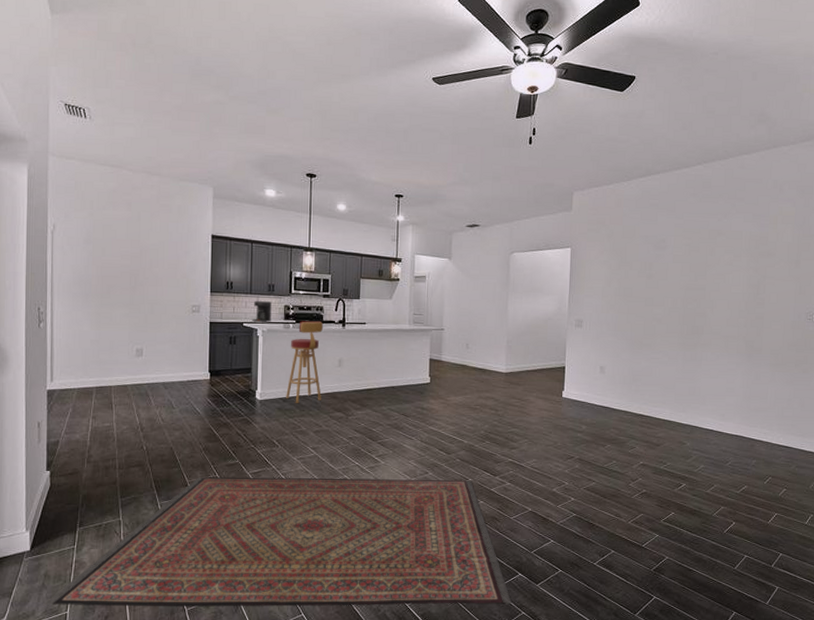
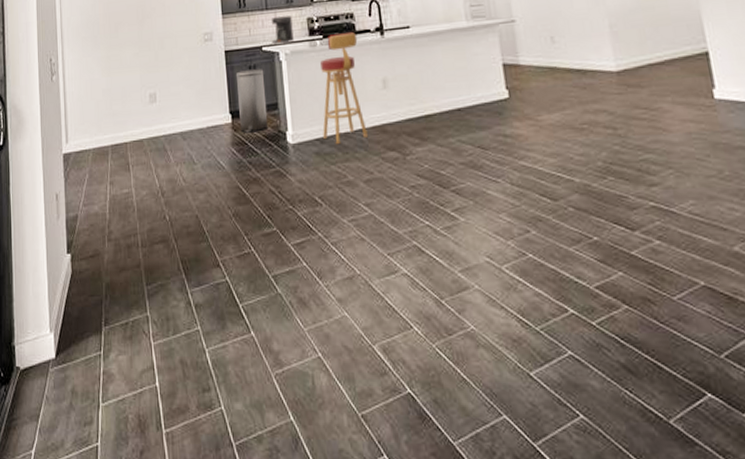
area rug: present [42,477,512,607] -> none [71,239,706,448]
pedal bin: none [217,339,242,389] -> present [237,68,269,133]

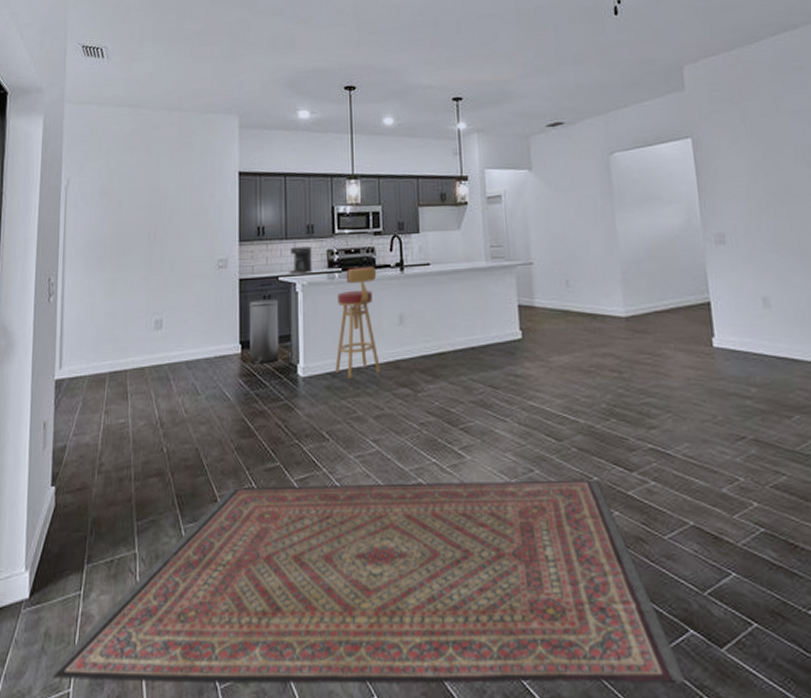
area rug: none [71,239,706,448] -> present [40,479,686,684]

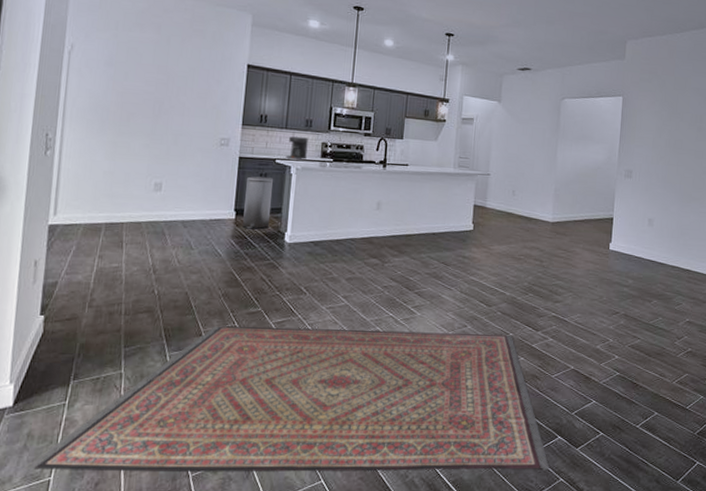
bar stool: present [335,267,380,380] -> none [318,160,362,249]

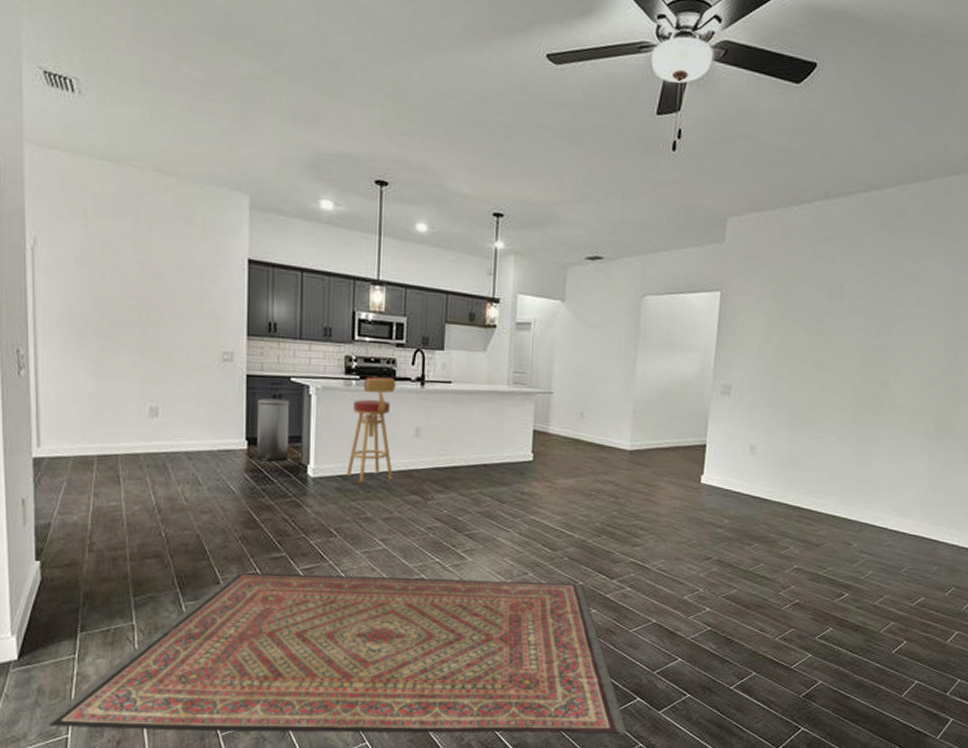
coffee maker: present [285,136,308,160] -> none [302,349,328,378]
bar stool: none [318,160,362,249] -> present [347,376,395,484]

